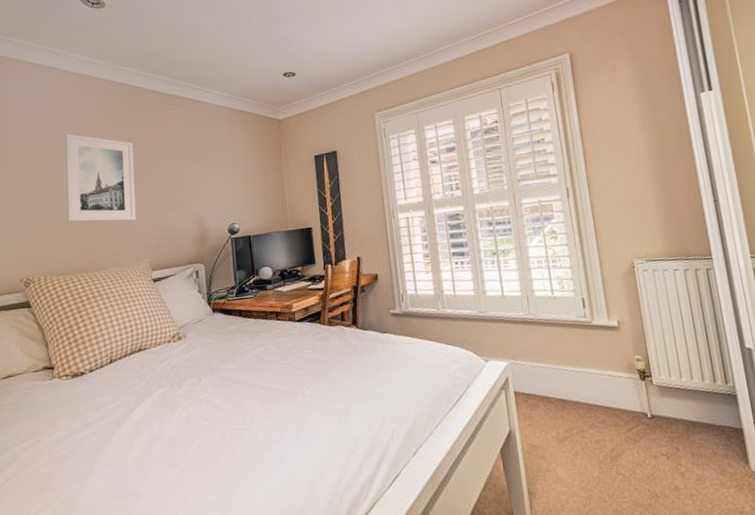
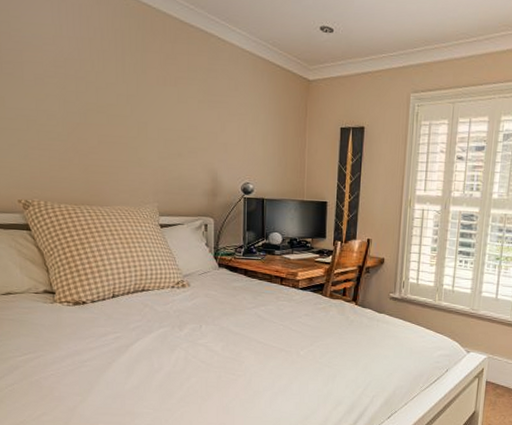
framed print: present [64,133,136,222] -> none [67,47,146,160]

